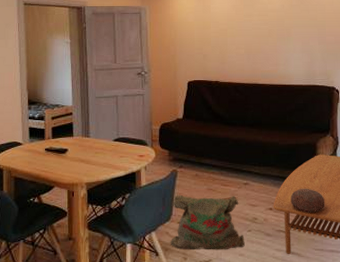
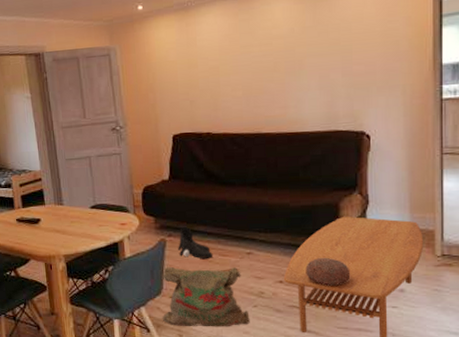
boots: none [187,160,217,188] -> present [178,227,214,259]

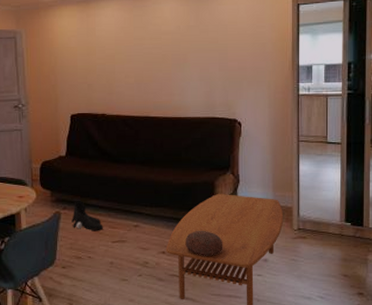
bag: present [162,266,250,327] -> none [55,238,135,296]

